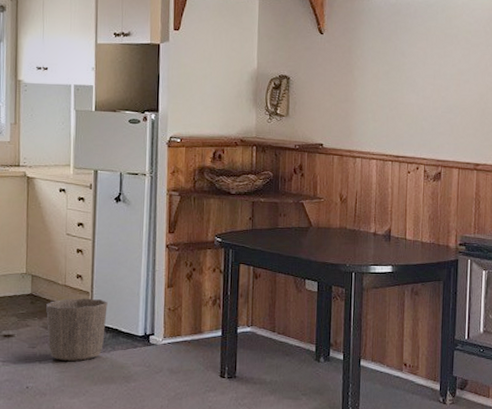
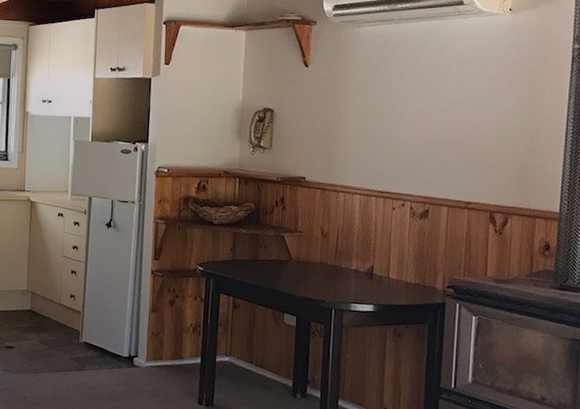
waste basket: present [46,298,108,362] -> none [43,316,97,377]

